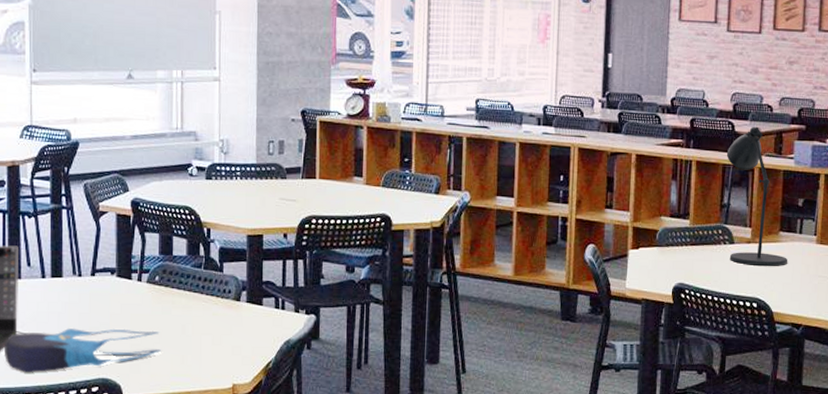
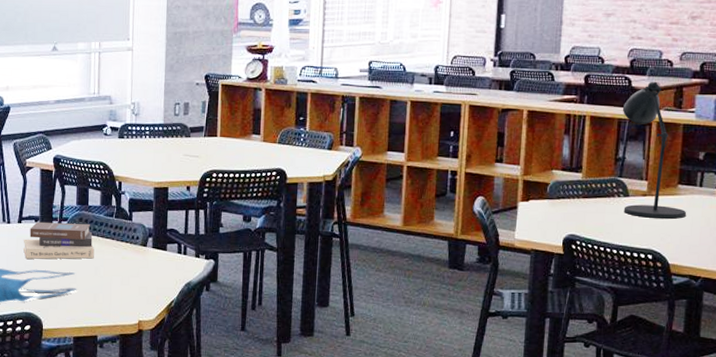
books: none [97,274,181,317] -> present [23,221,94,259]

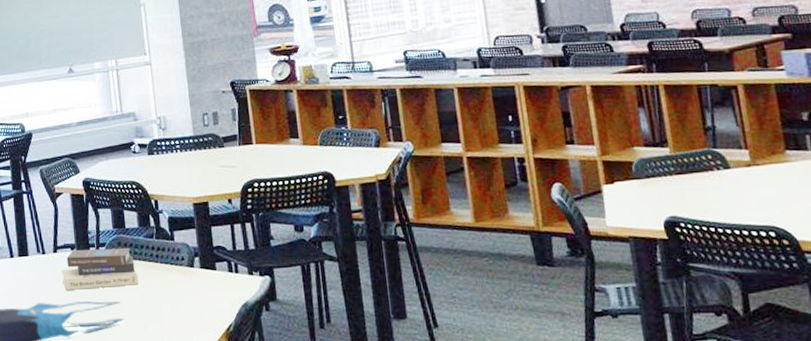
desk lamp: present [622,81,686,220] -> none [698,41,804,191]

